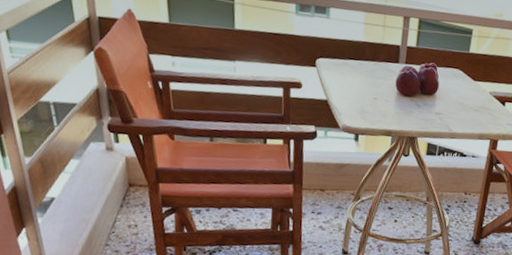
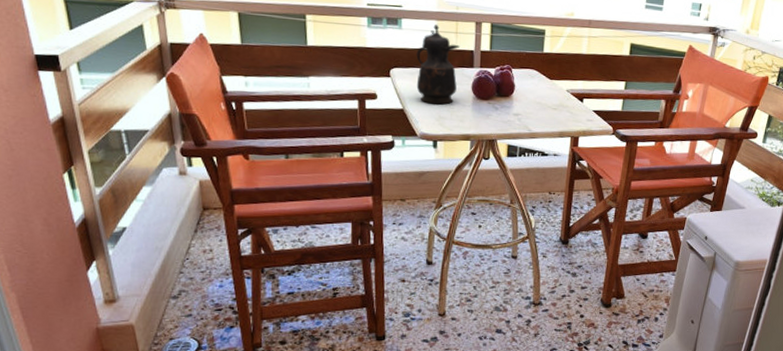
coffeepot: none [341,16,387,99] -> present [416,25,461,105]

